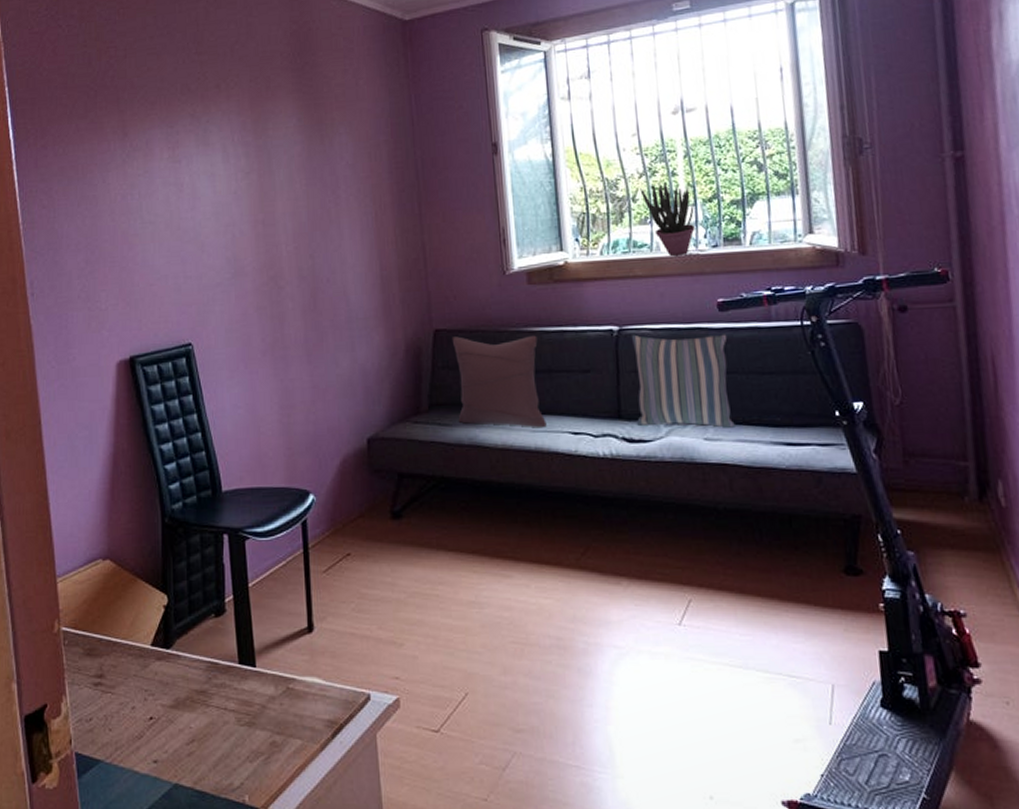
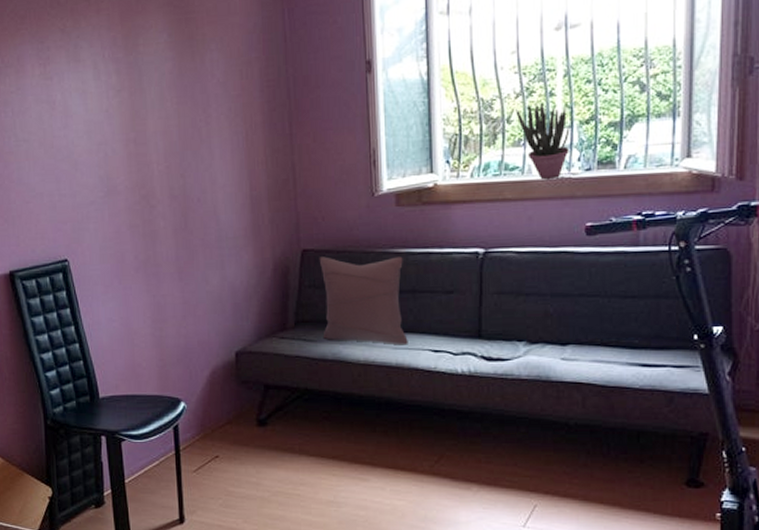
pillow: present [631,334,735,428] -> none [496,257,593,349]

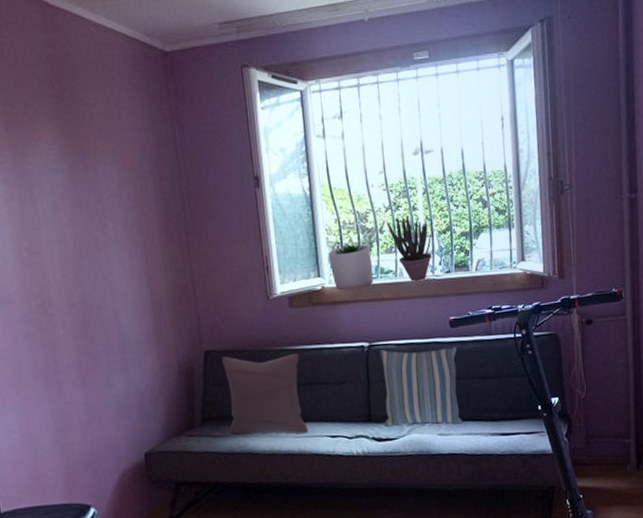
planter: none [444,136,496,189] -> present [328,244,374,291]
pillow: none [496,257,593,349] -> present [379,346,463,427]

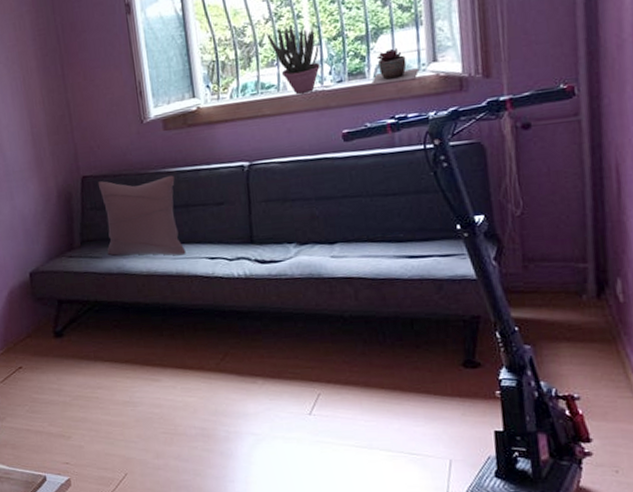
planter: present [328,244,374,291] -> none [203,60,254,111]
pillow: present [379,346,463,427] -> none [261,162,360,248]
succulent plant: none [473,245,512,279] -> present [370,47,420,87]

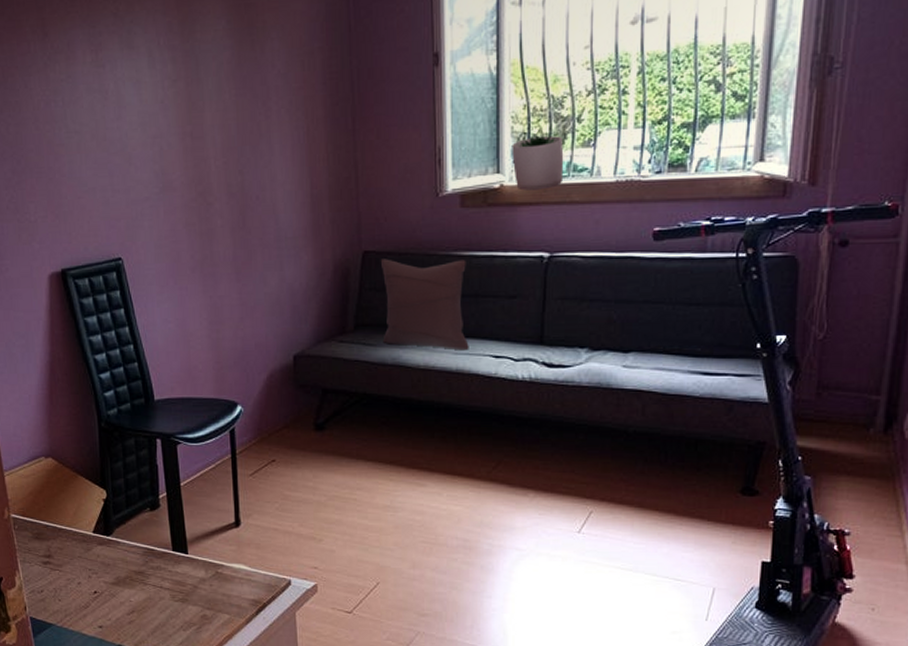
planter: none [203,60,254,111] -> present [512,135,564,191]
potted plant: present [266,24,320,95] -> none [587,100,642,183]
succulent plant: present [370,47,420,87] -> none [690,141,744,183]

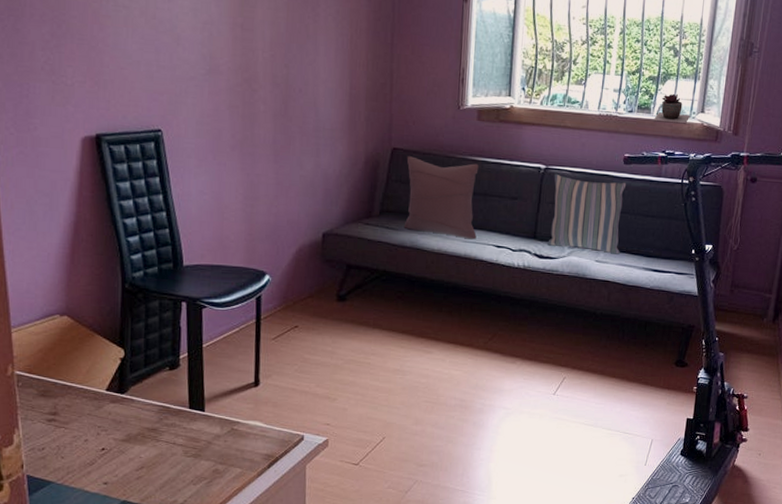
planter: present [512,135,564,191] -> none [521,70,562,114]
pillow: none [558,261,659,356] -> present [547,173,627,254]
succulent plant: none [690,141,744,183] -> present [653,93,691,125]

